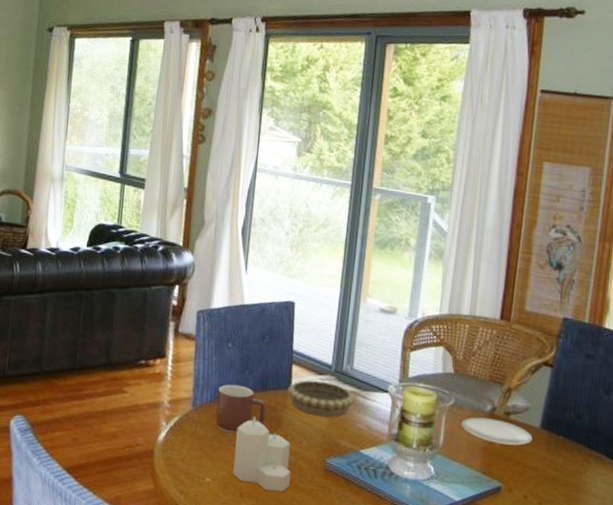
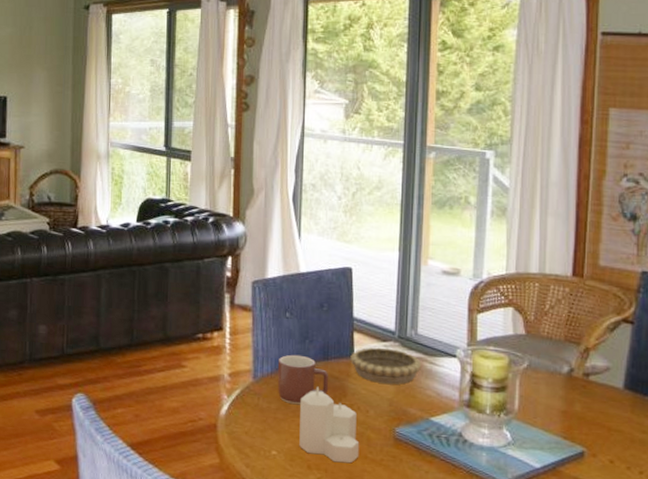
plate: present [461,417,533,446] -> none [537,379,616,409]

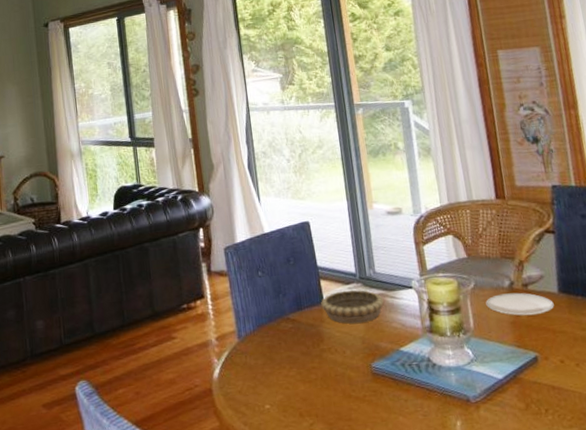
mug: present [277,354,329,405] -> none [257,309,307,358]
candle: present [299,386,360,464] -> none [283,336,344,406]
plate: none [537,379,616,409] -> present [486,292,554,317]

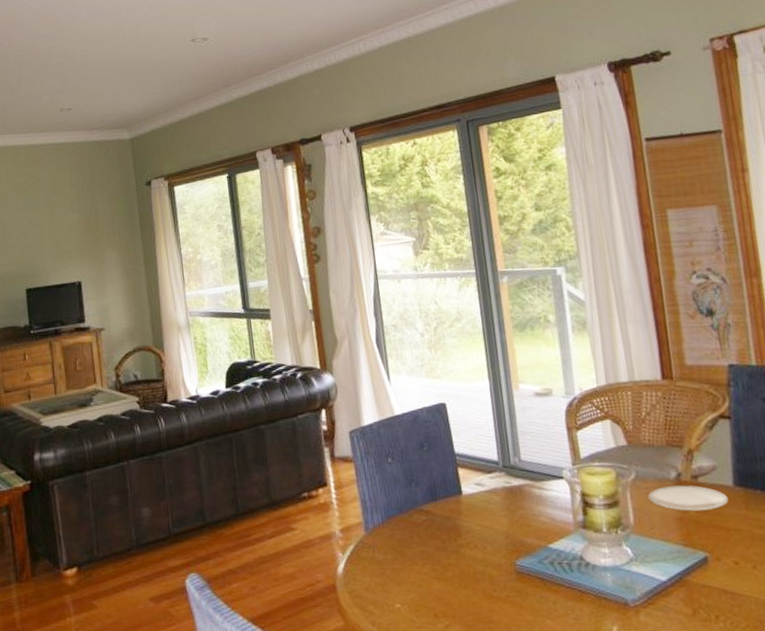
decorative bowl: present [321,290,384,324] -> none [458,479,531,517]

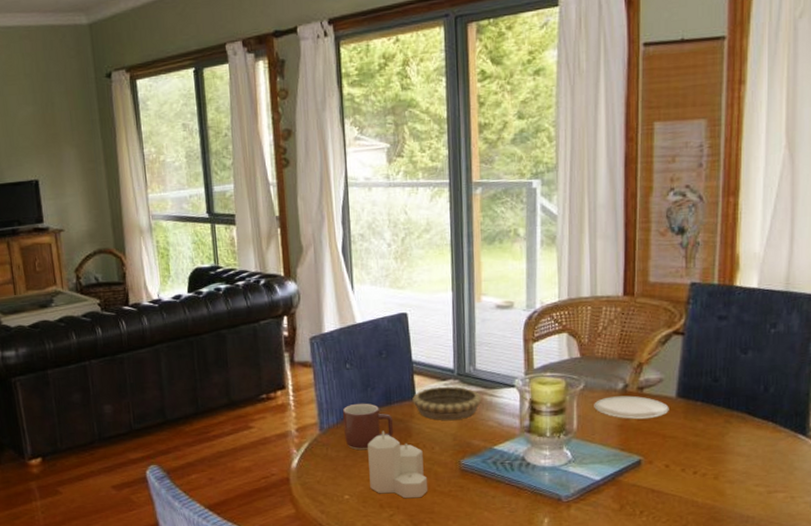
mug: none [387,499,443,553] -> present [342,403,394,451]
candle: none [416,529,484,607] -> present [367,430,428,499]
decorative bowl: none [458,479,531,517] -> present [412,386,482,421]

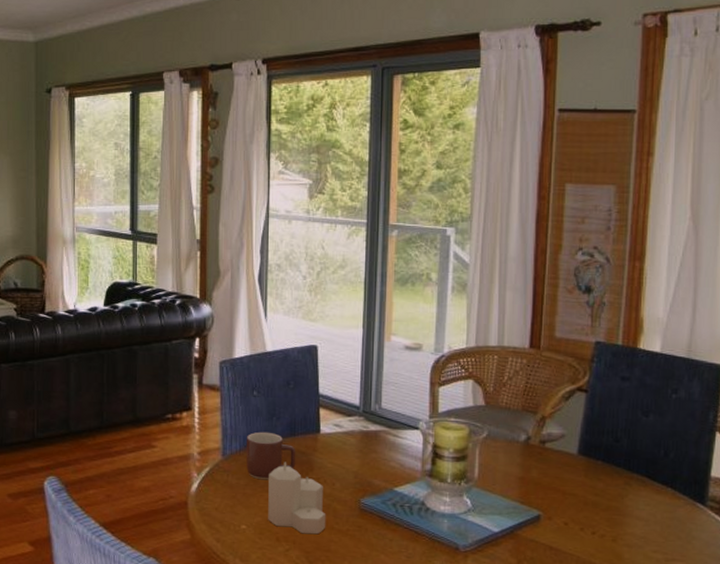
decorative bowl: present [412,386,482,421] -> none [317,422,386,458]
plate: present [594,395,669,420] -> none [496,447,570,474]

